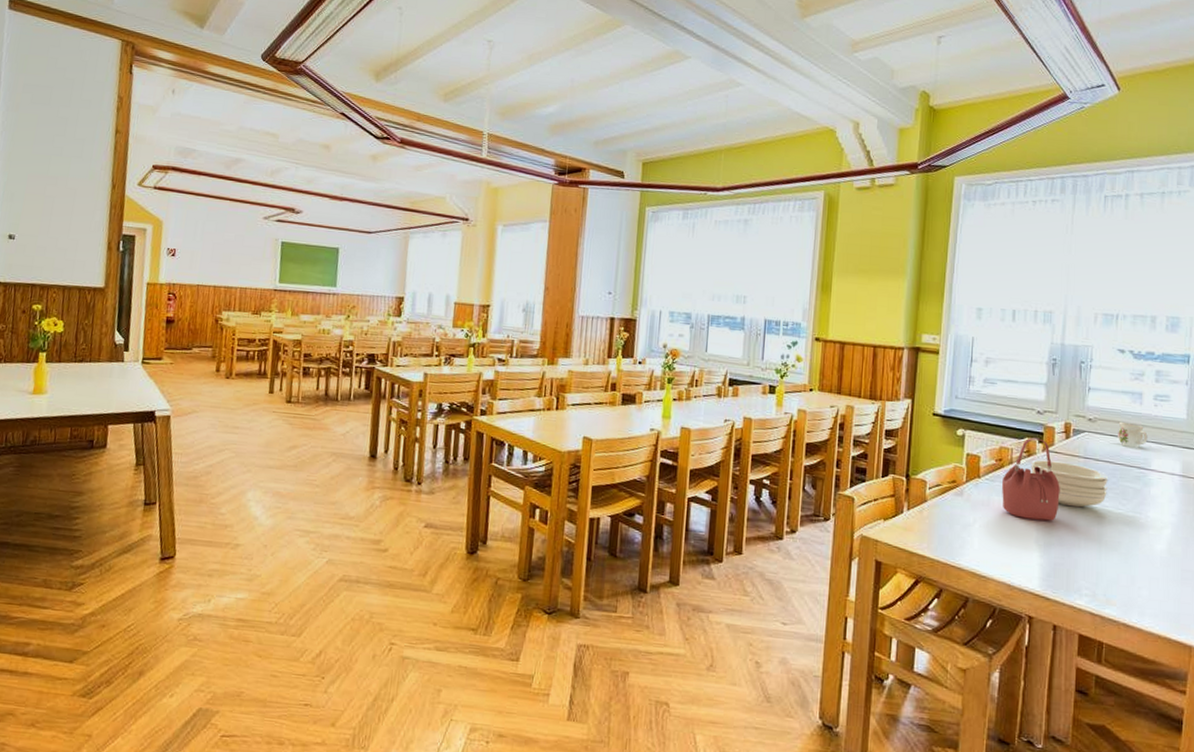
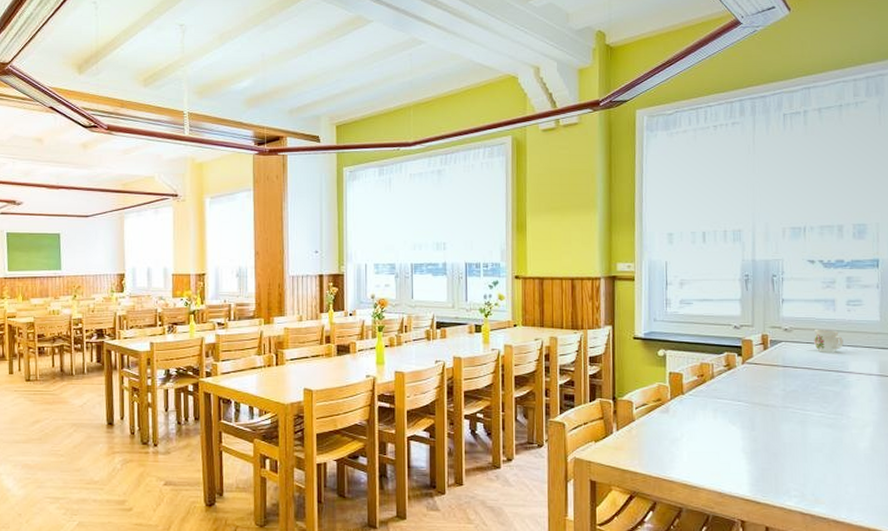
handbag: present [1002,437,1060,521] -> none [706,352,762,429]
bowl: present [1031,459,1109,508] -> none [732,372,809,414]

